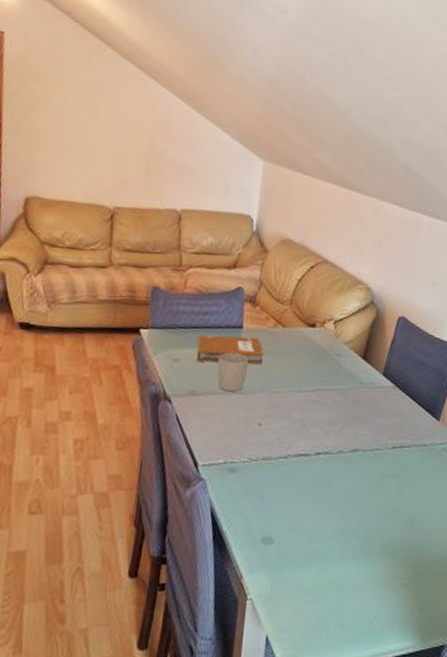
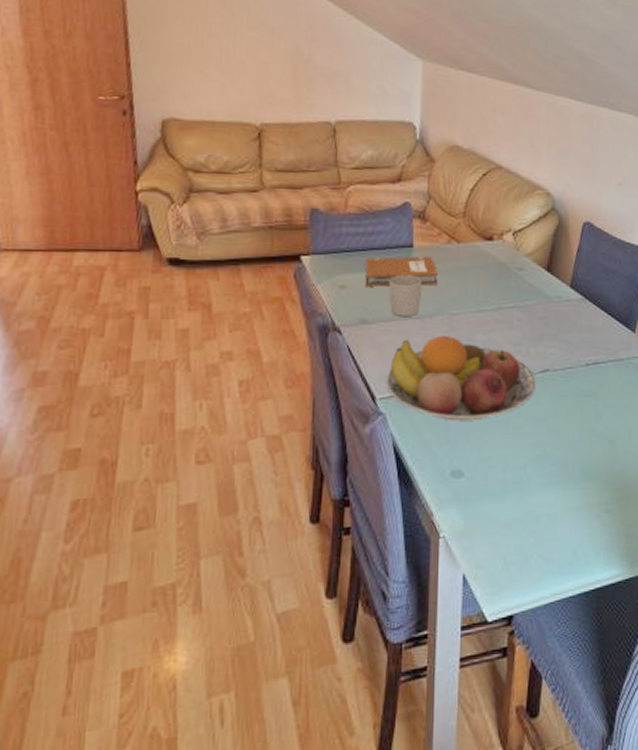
fruit bowl: none [209,411,347,492] -> present [386,336,537,421]

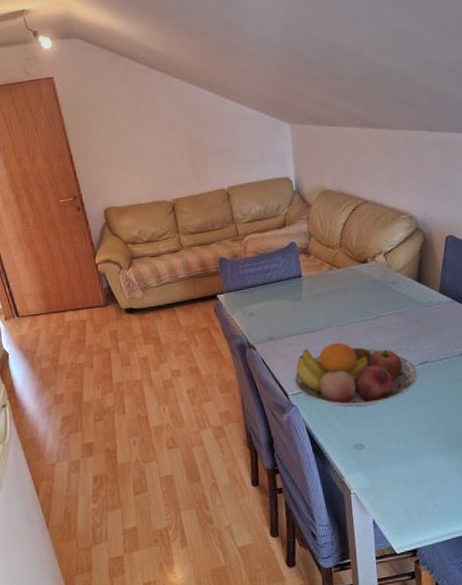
notebook: present [365,256,439,287] -> none [266,283,326,312]
mug: present [389,275,421,316] -> none [287,299,314,332]

